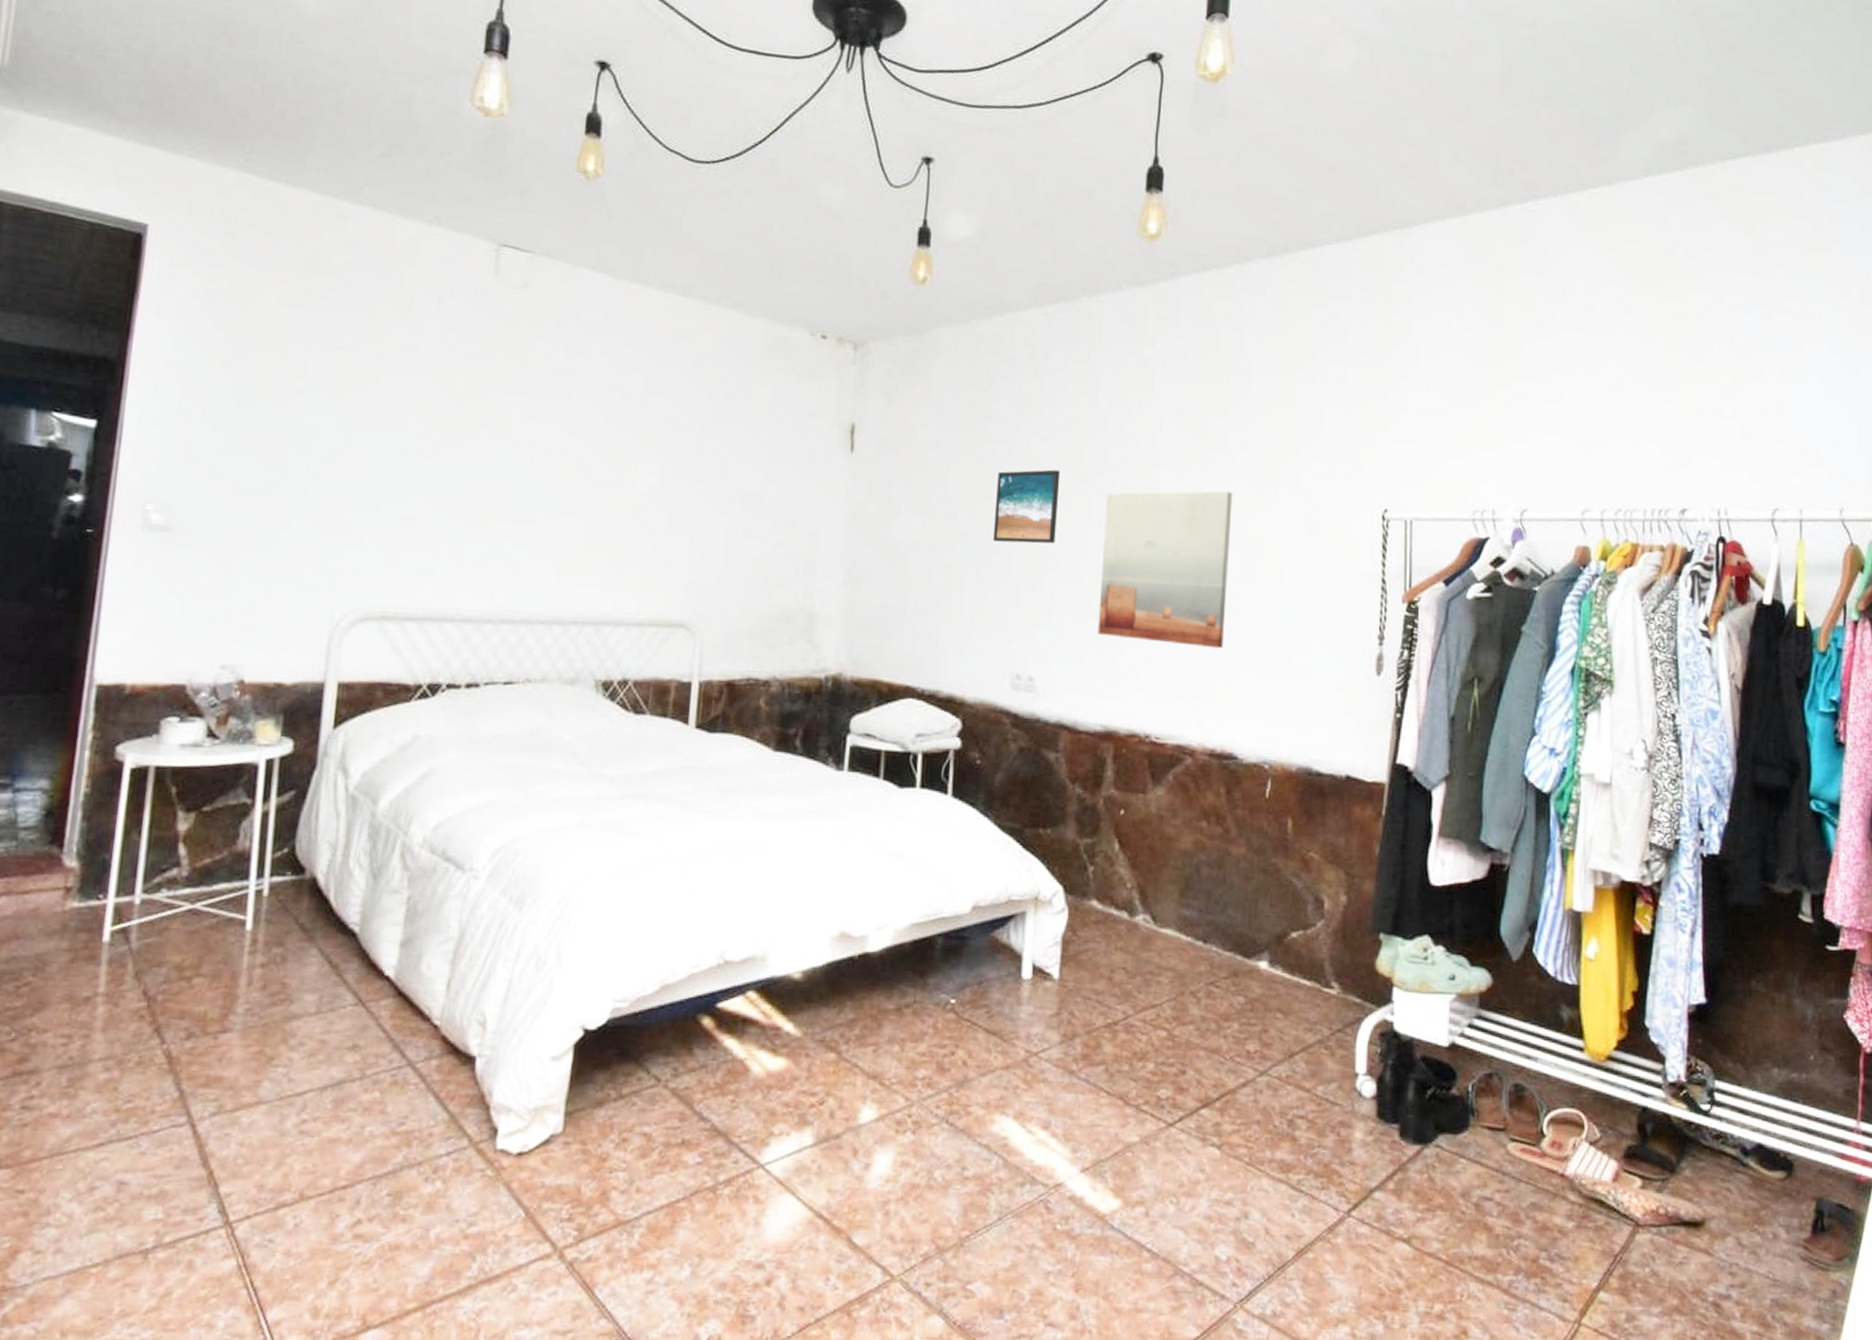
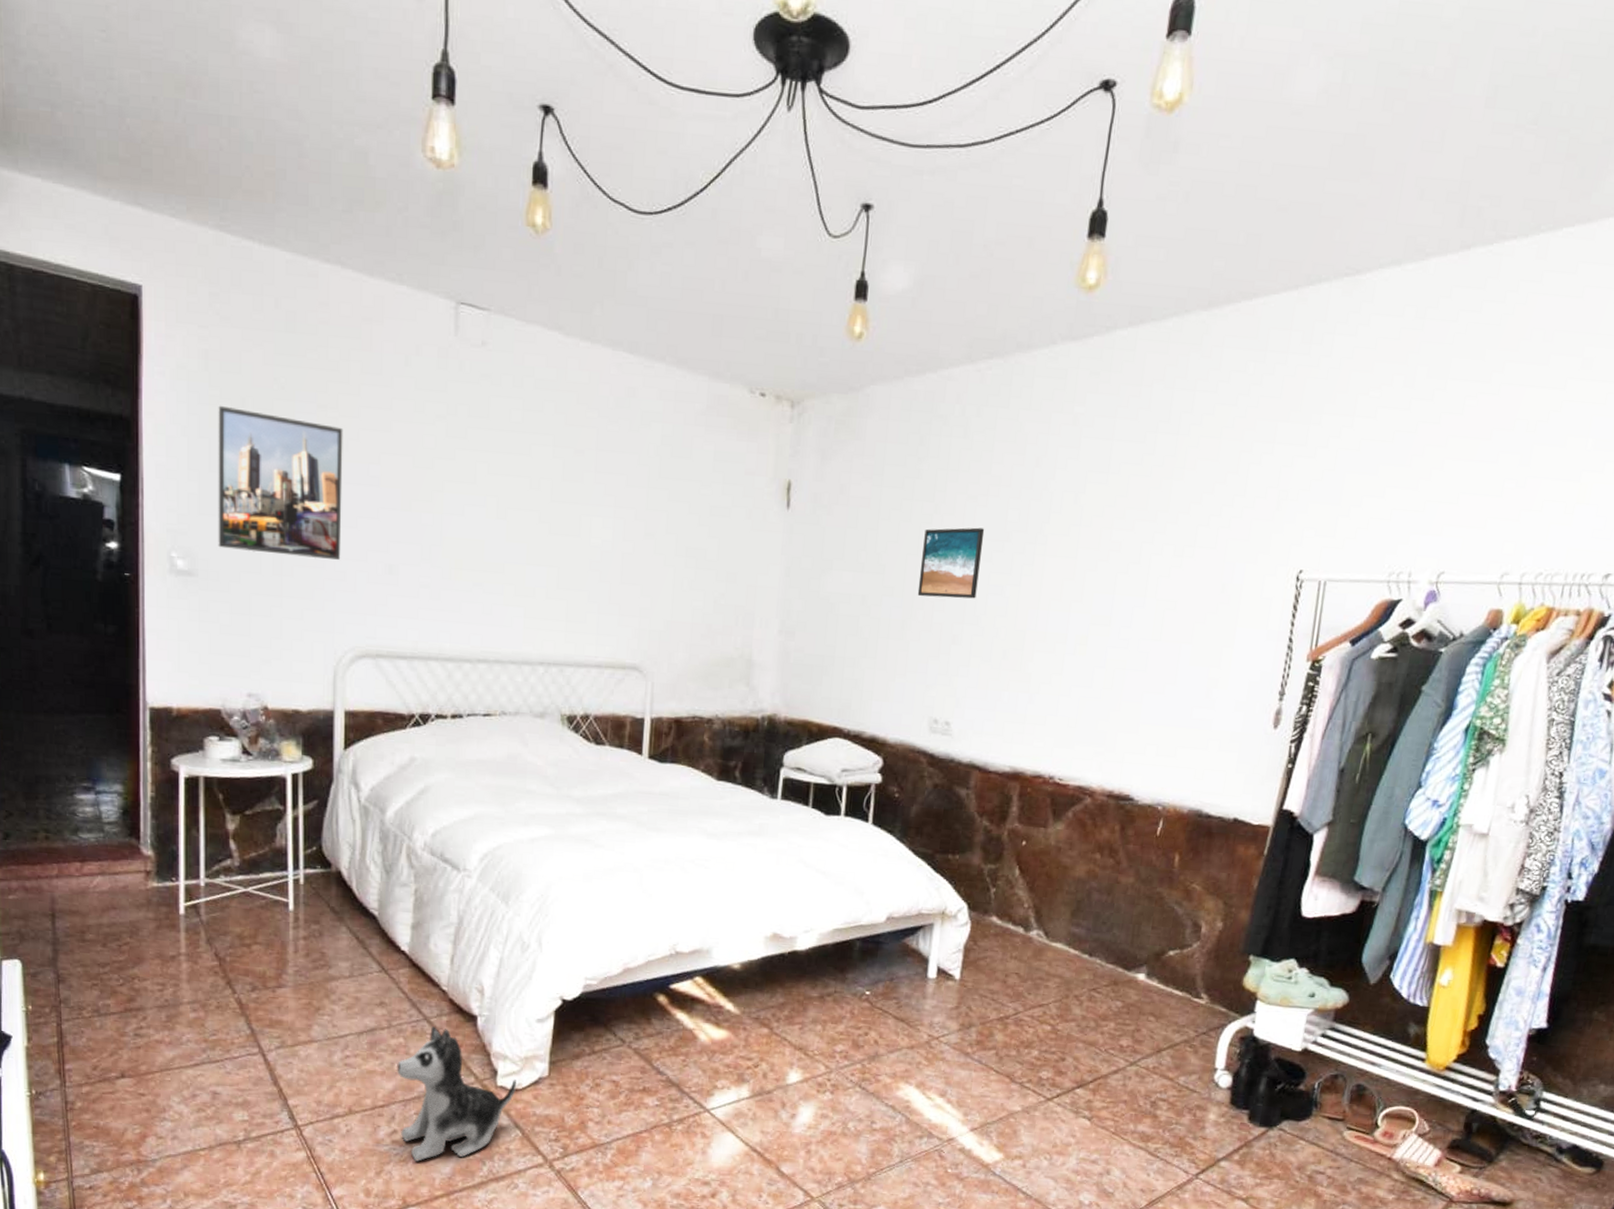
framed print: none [204,347,363,511] -> present [218,405,343,560]
plush toy: none [366,1074,522,1262] -> present [397,1026,516,1162]
wall art: present [1097,491,1233,649] -> none [1011,550,1151,701]

